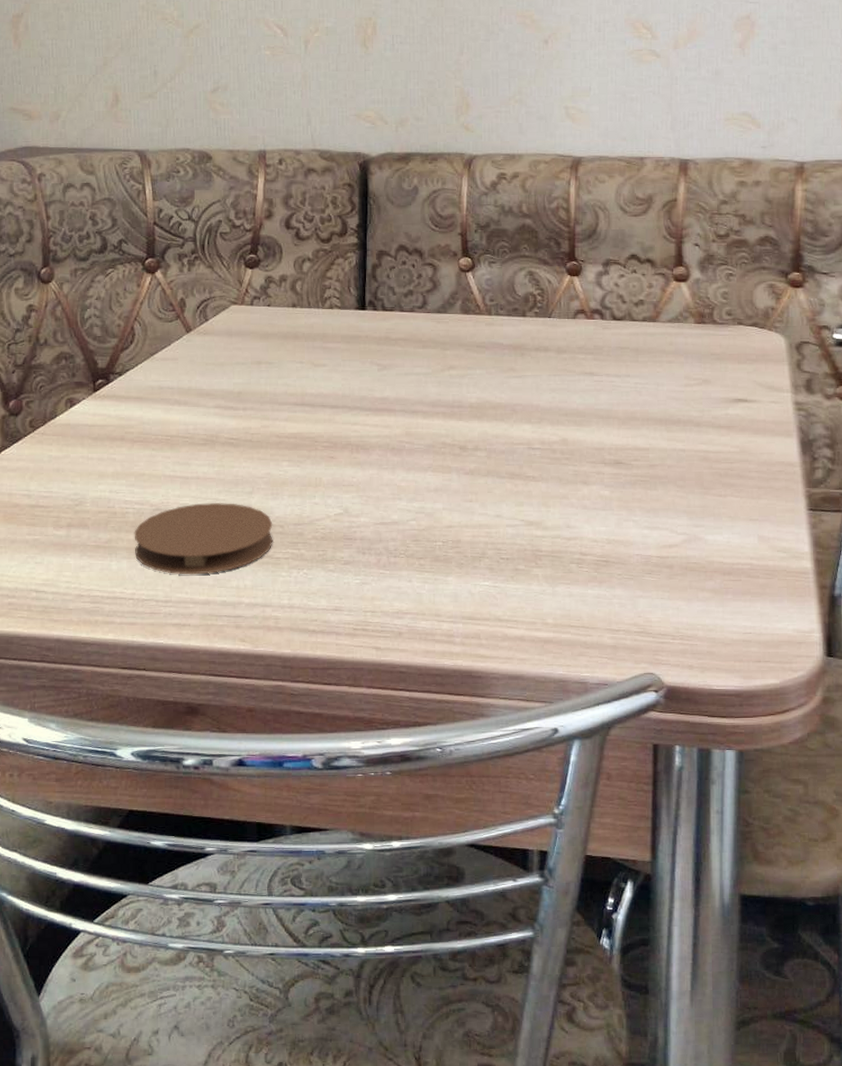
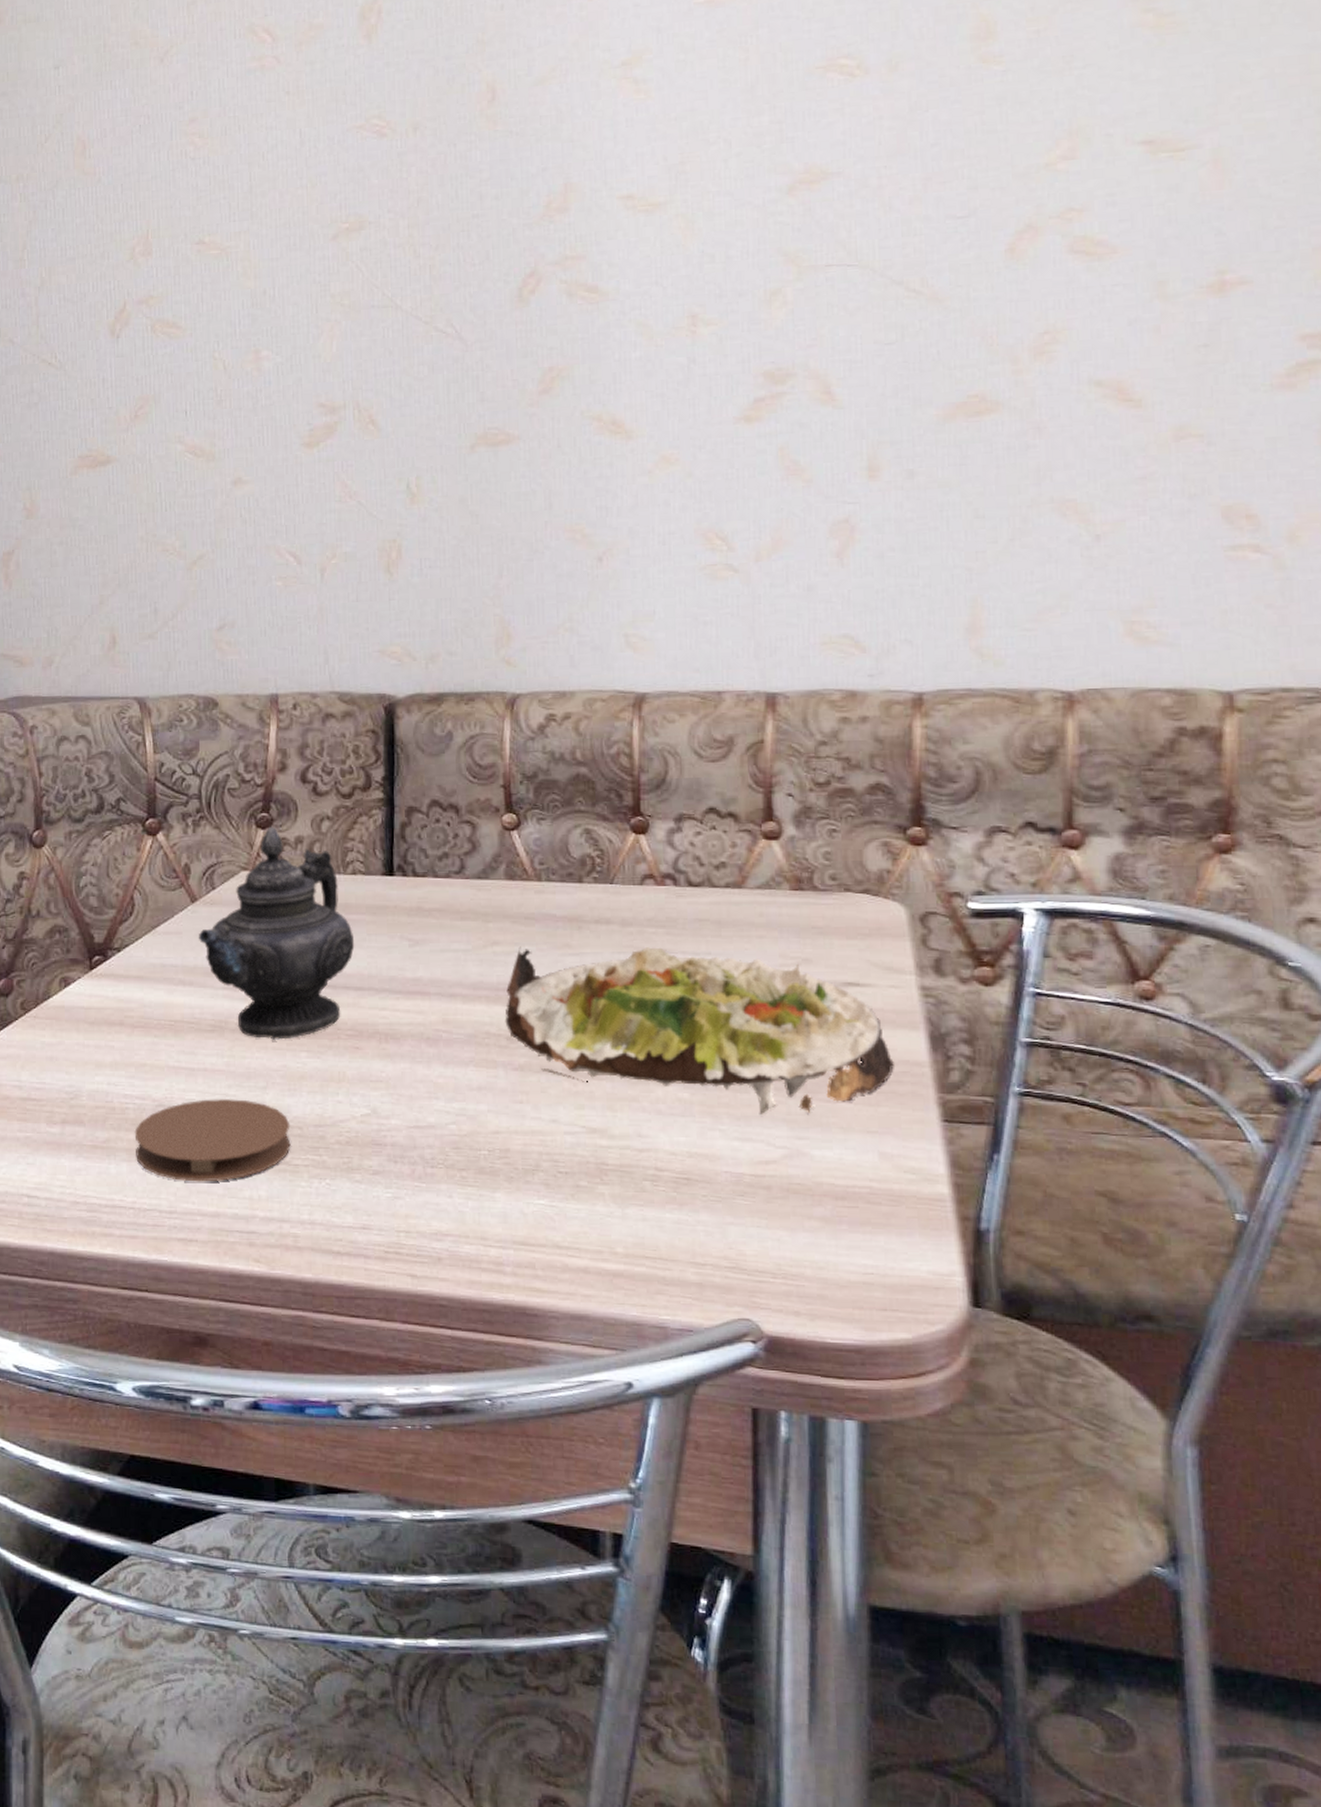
teapot: none [192,266,331,451] -> present [198,826,355,1040]
salad plate: none [458,370,773,507] -> present [505,946,895,1114]

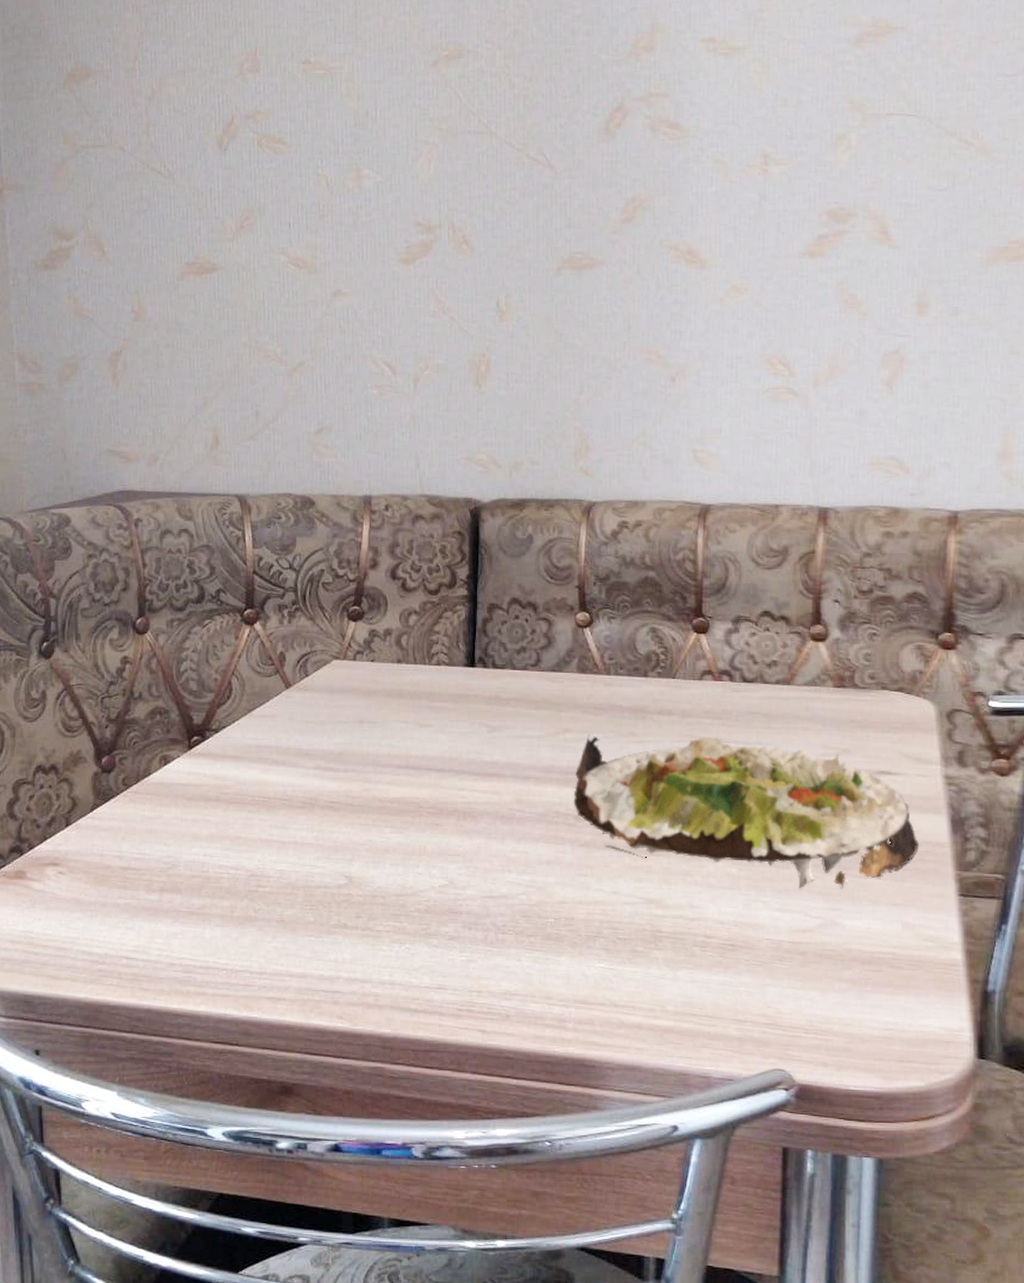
coaster: present [134,1099,291,1182] -> none [228,870,374,946]
teapot: present [198,826,355,1040] -> none [291,619,438,816]

